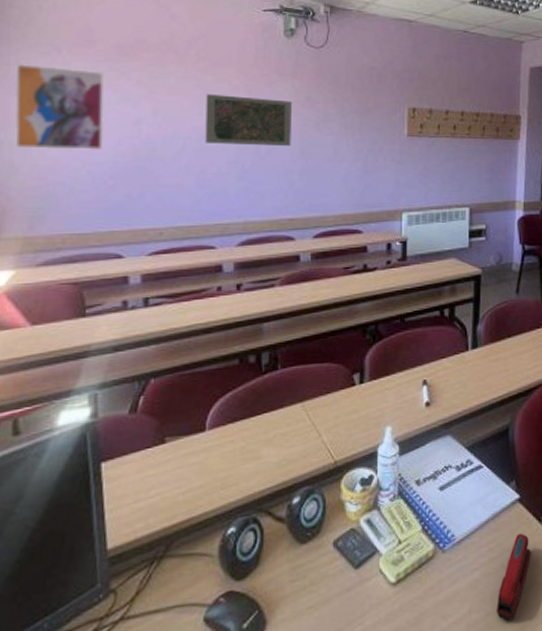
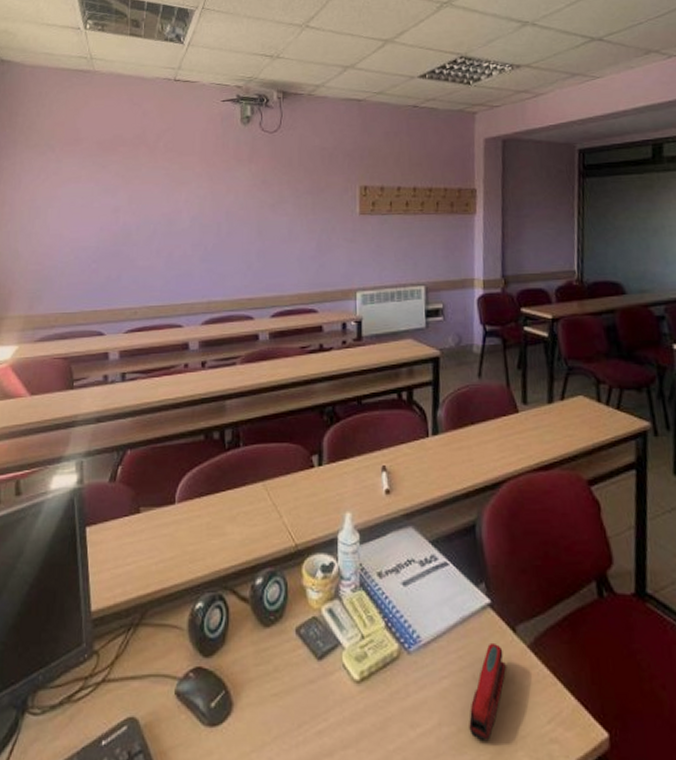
wall art: present [14,64,105,151] -> none [18,163,89,238]
road map: present [205,94,292,147] -> none [173,181,249,229]

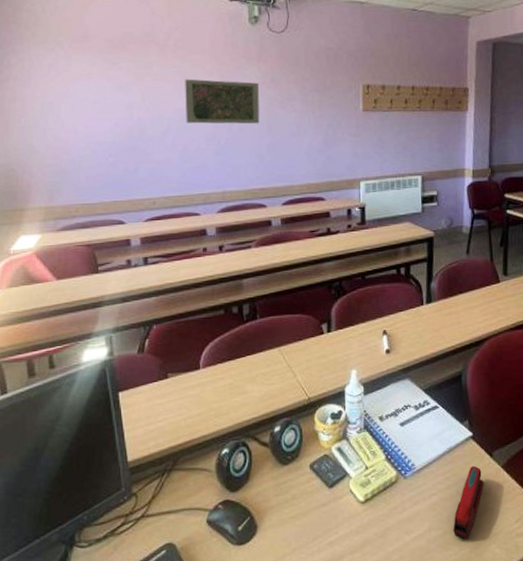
road map: none [173,181,249,229] -> present [185,79,260,124]

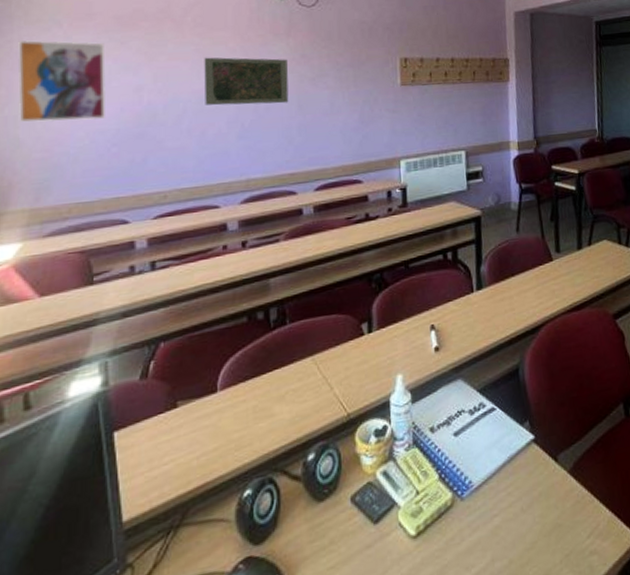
wall art: none [28,59,103,133] -> present [17,40,107,122]
stapler: present [453,465,484,539] -> none [519,474,550,567]

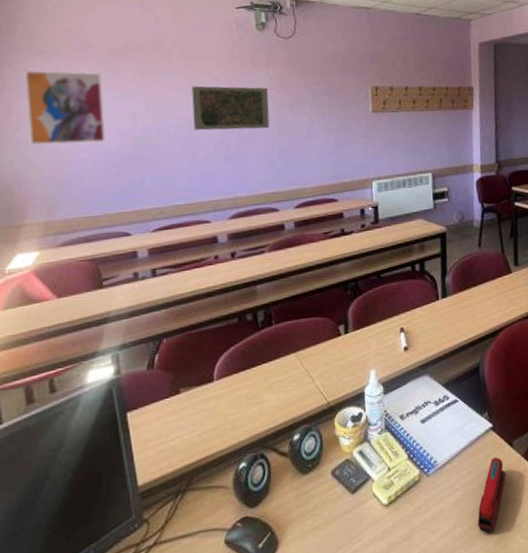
stapler: none [519,474,550,567] -> present [477,456,506,533]

